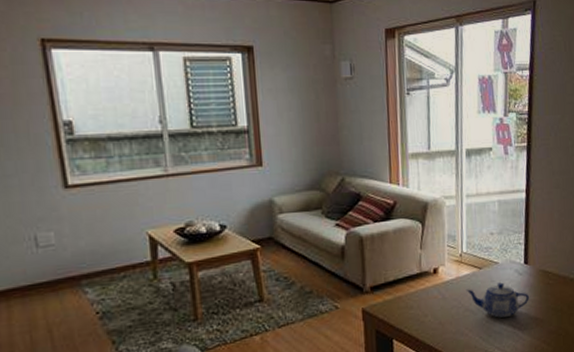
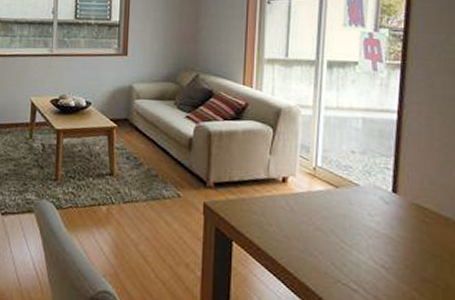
teapot: present [466,282,530,318] -> none [318,206,398,249]

